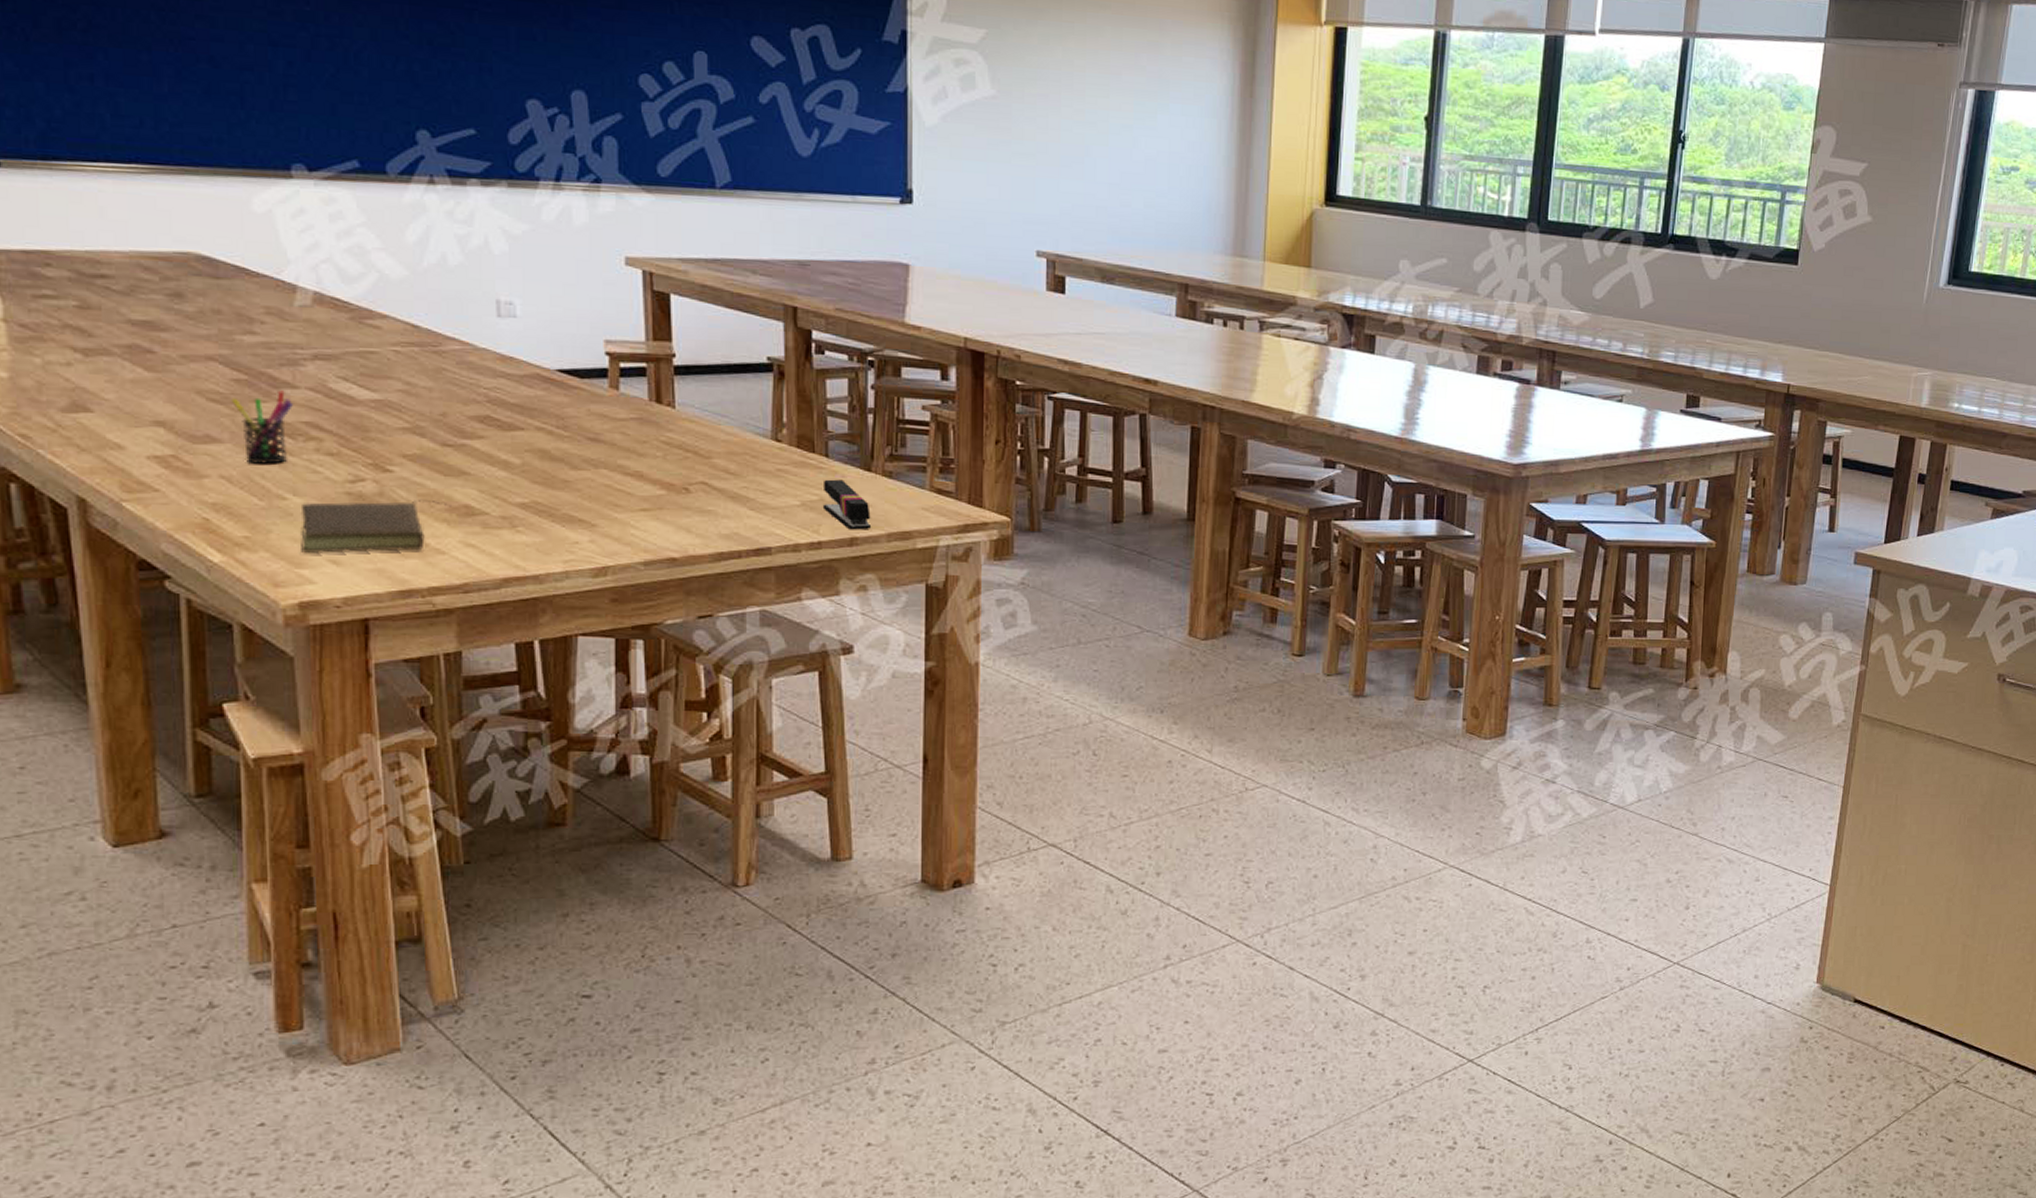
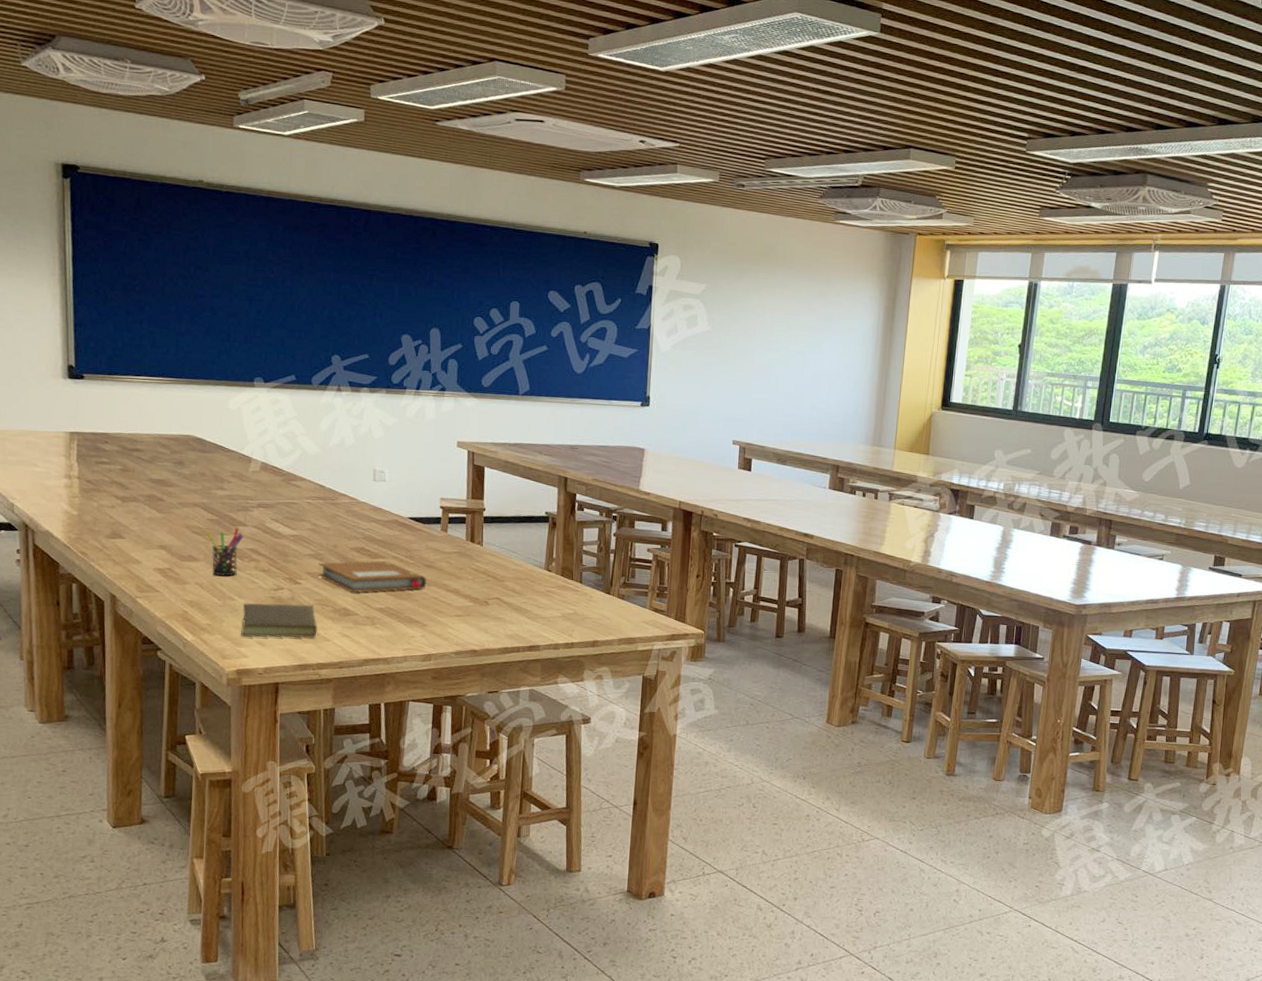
notebook: none [420,433,593,482] -> present [318,560,427,593]
stapler: present [822,479,872,530] -> none [576,599,608,636]

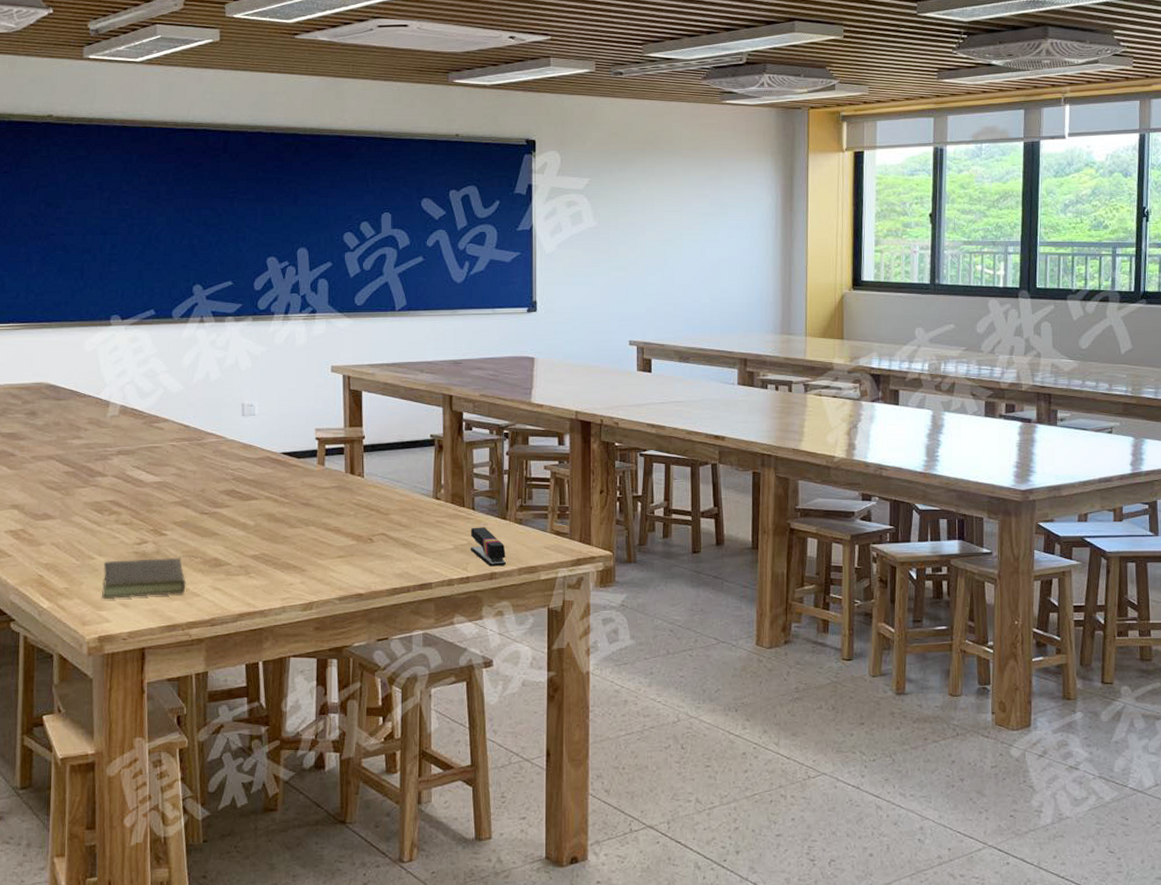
pen holder: present [206,527,244,576] -> none [62,478,103,533]
notebook: present [318,560,427,593] -> none [185,502,304,540]
stapler: none [576,599,608,636] -> present [470,527,507,567]

